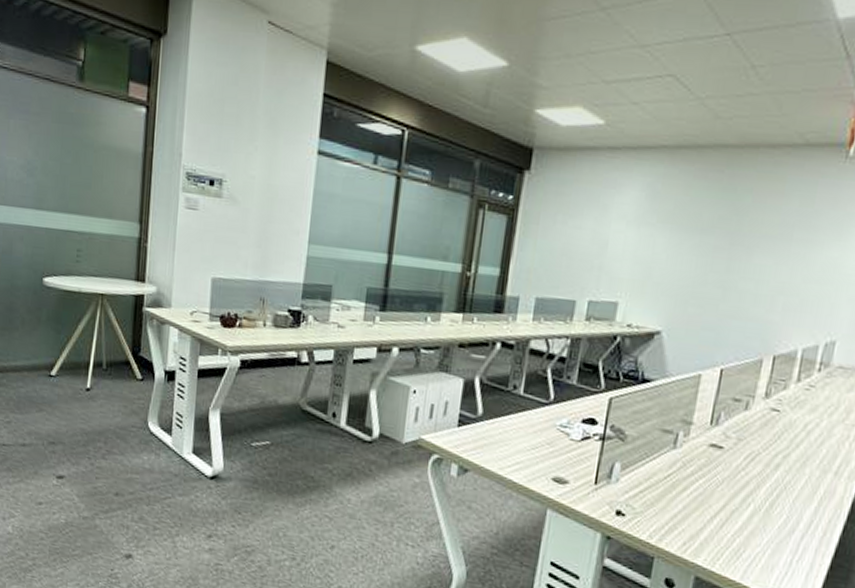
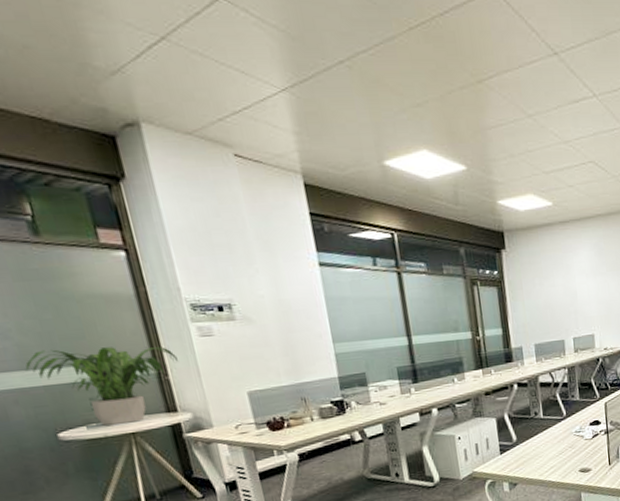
potted plant: none [37,193,160,284] -> present [25,347,178,426]

